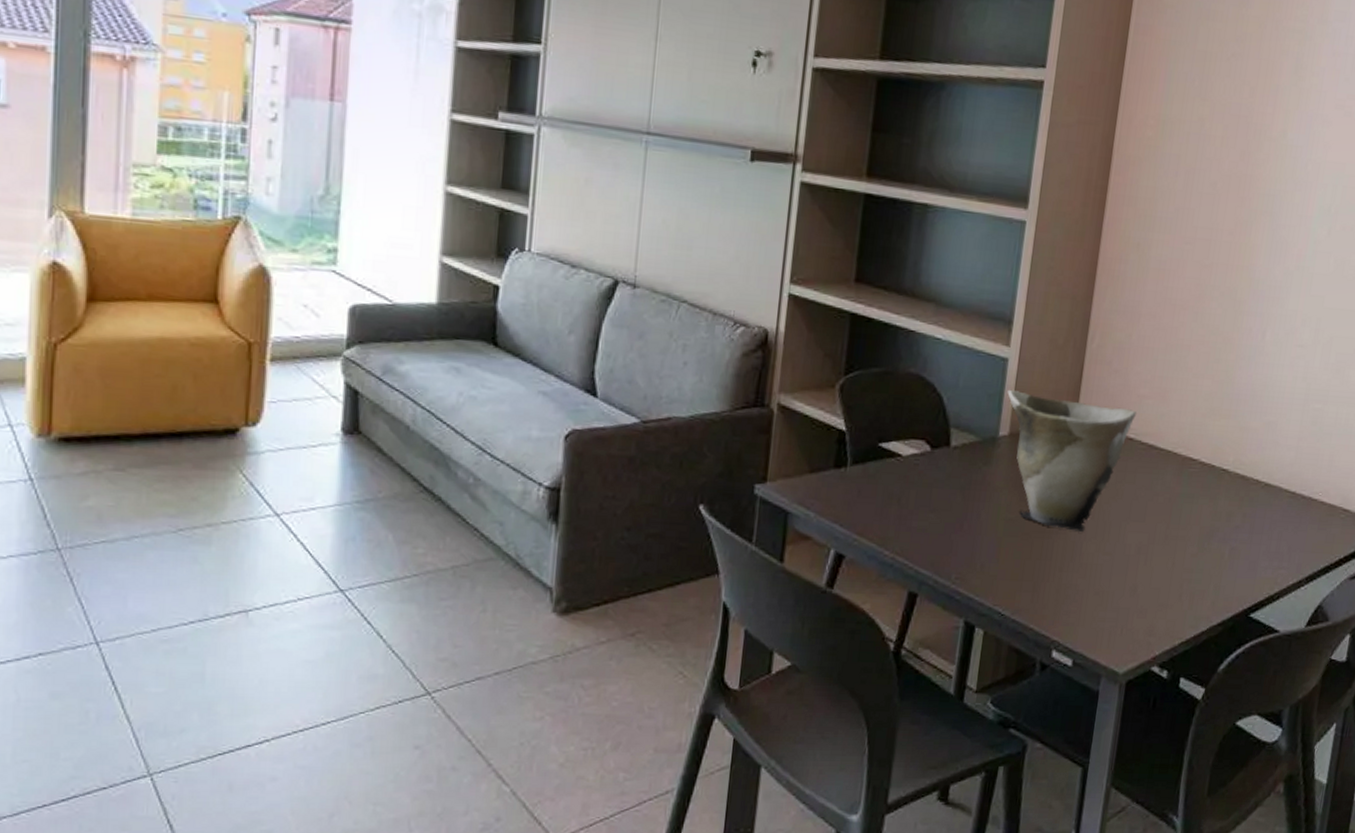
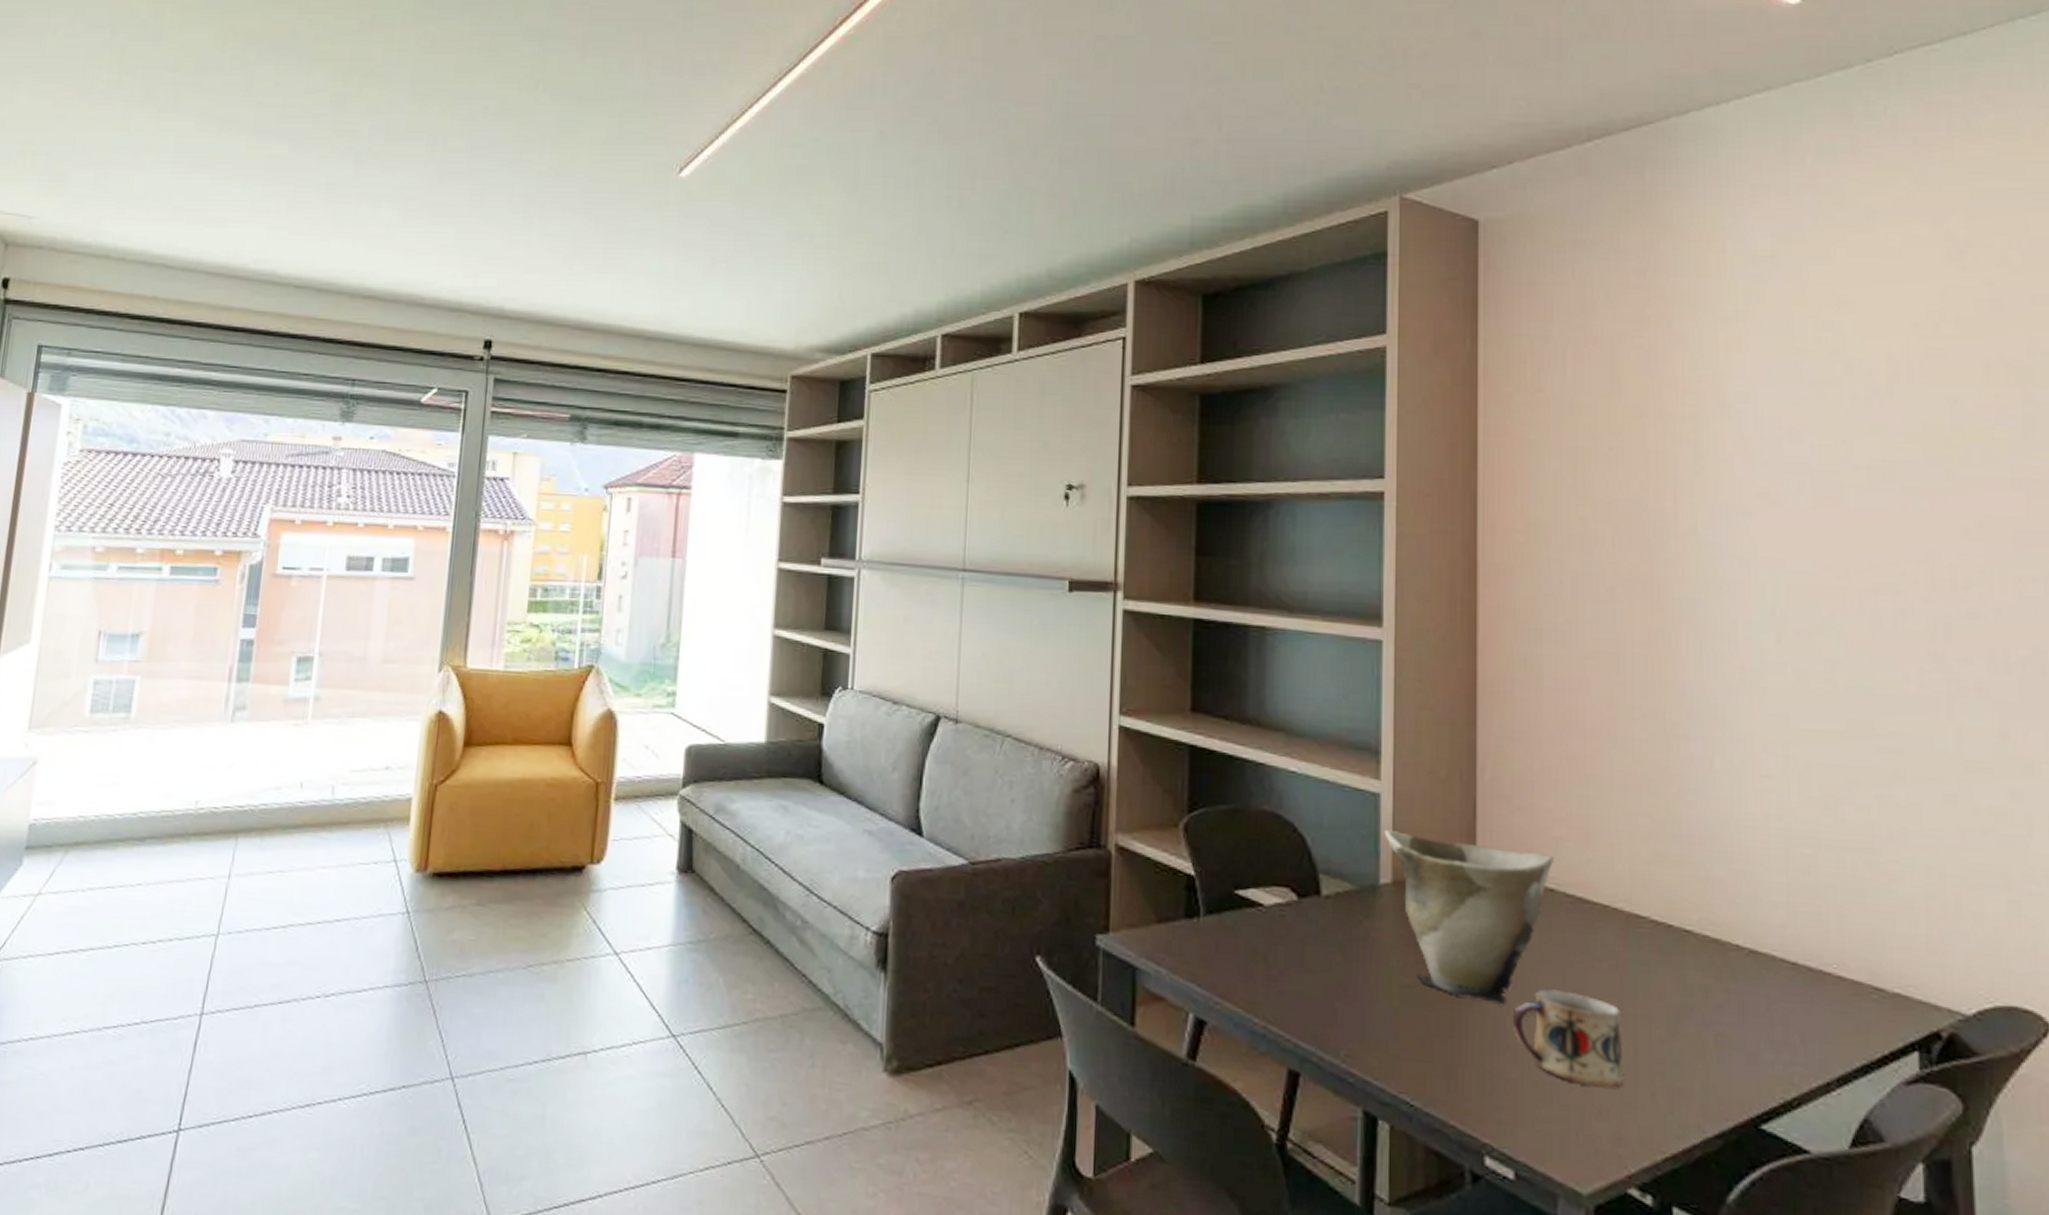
mug: none [1087,518,1168,593] -> present [1512,988,1624,1088]

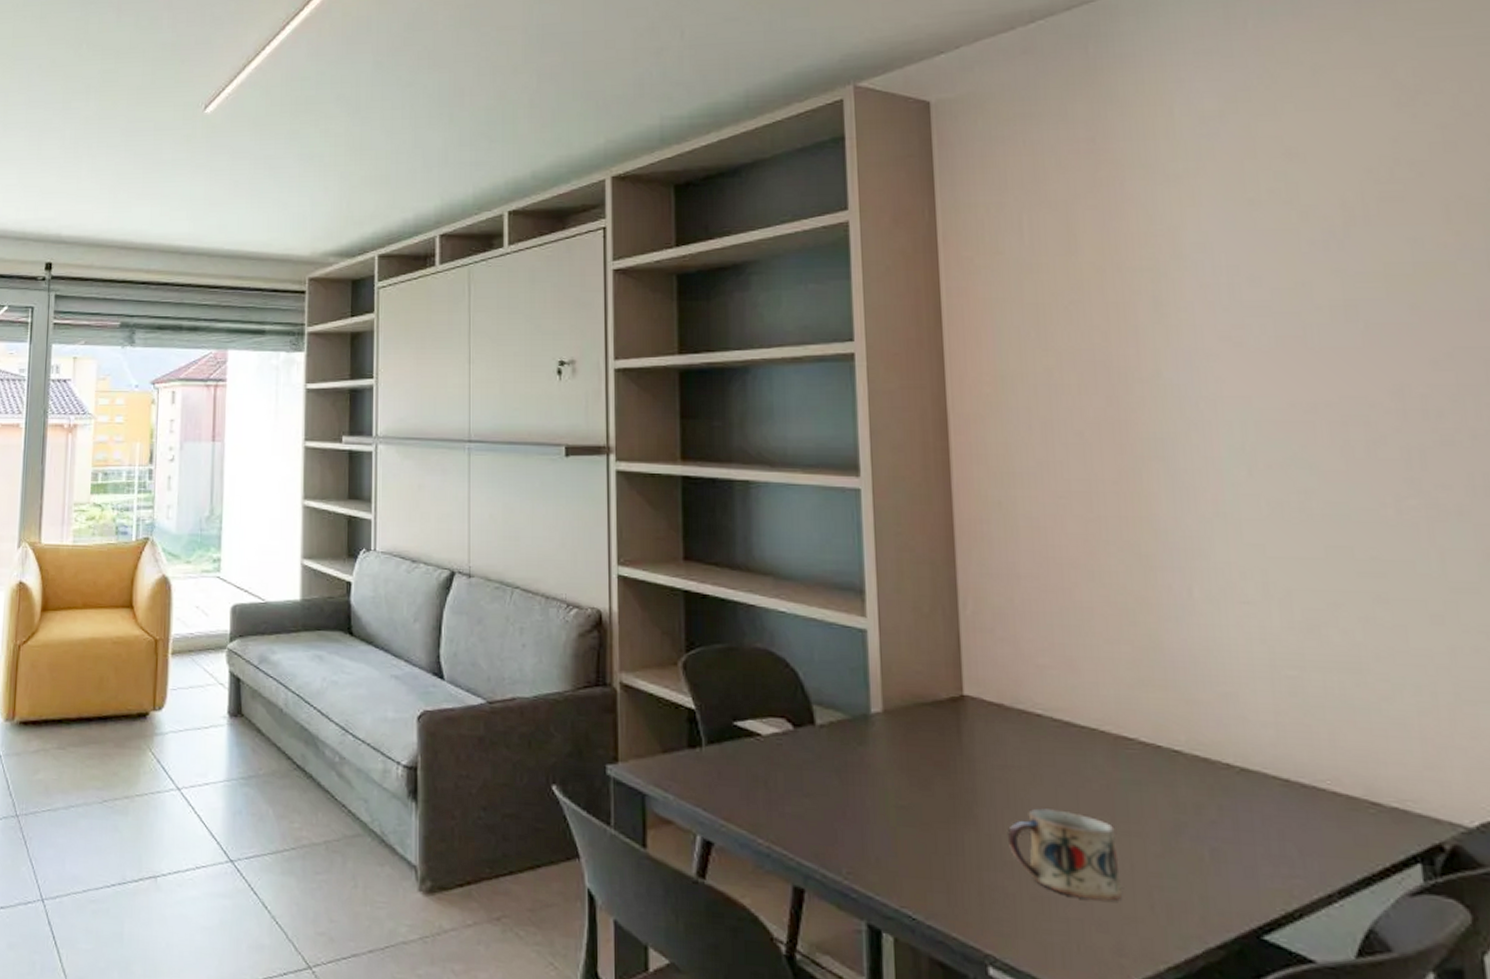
vase: present [1384,829,1555,1005] -> none [872,662,1040,824]

